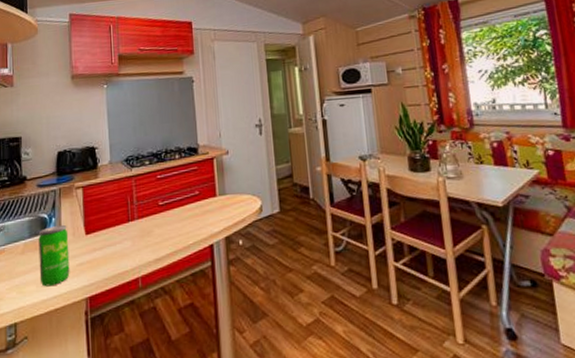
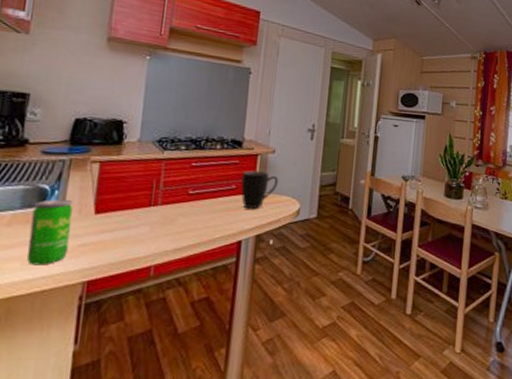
mug: none [203,173,237,213] -> present [241,170,279,209]

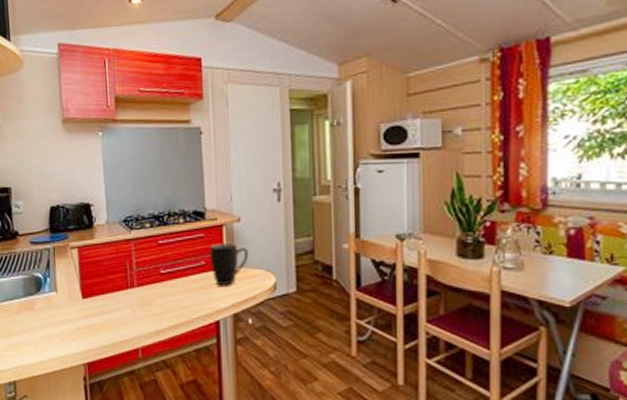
beverage can: present [26,199,73,266] -> none [33,287,67,349]

